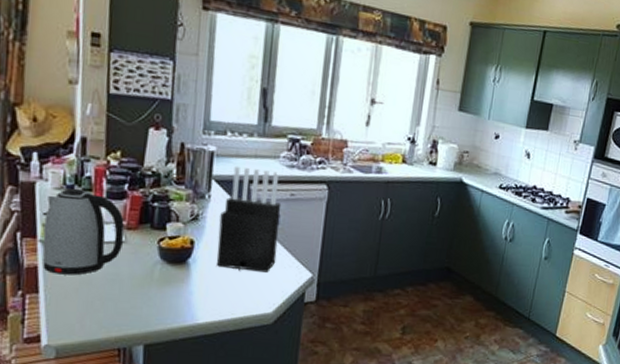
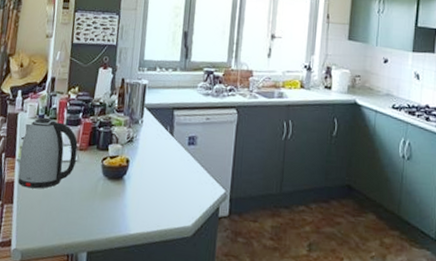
knife block: present [216,165,282,273] -> none [146,95,199,189]

